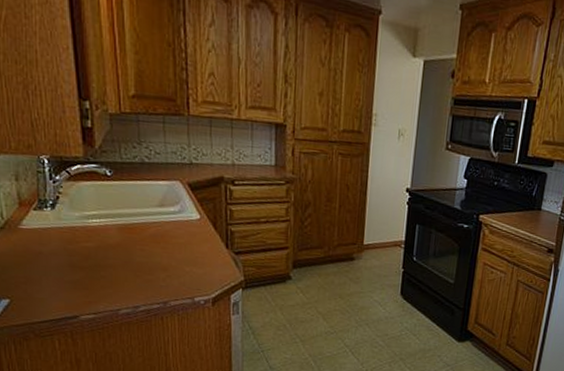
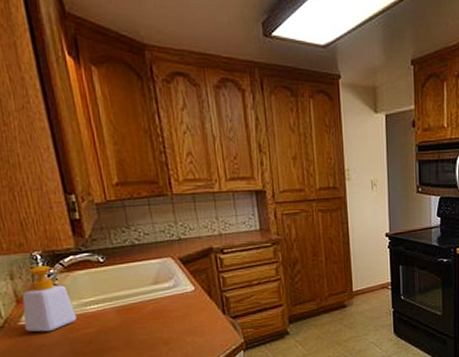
soap bottle: none [24,170,77,240] -> present [22,265,77,332]

